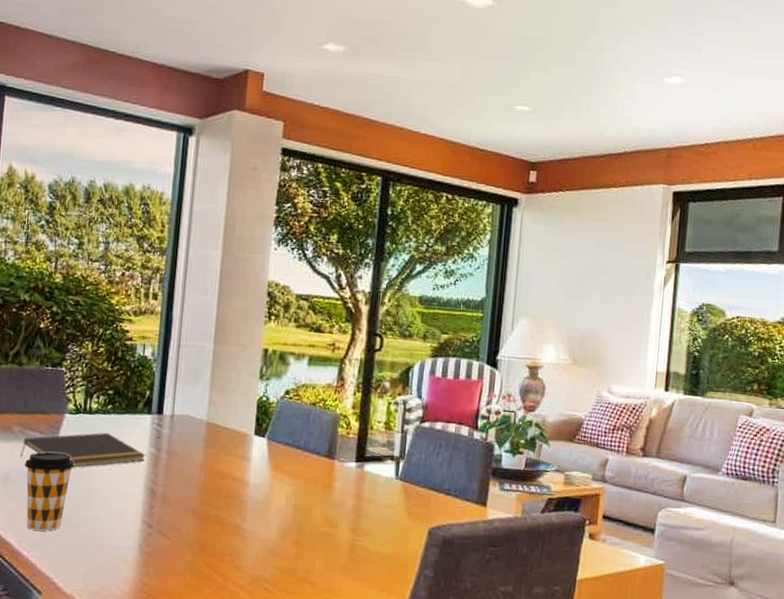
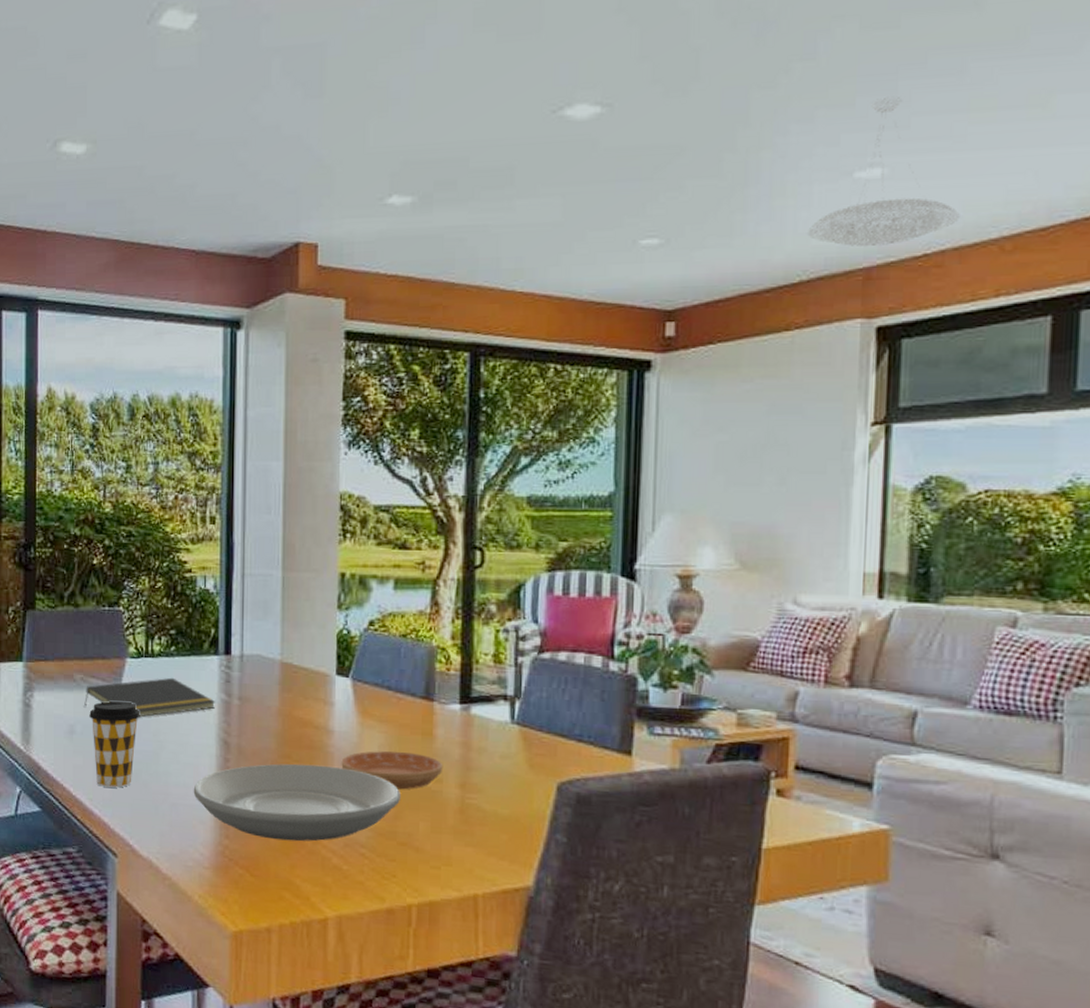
plate: none [119,510,302,579] -> present [193,763,400,842]
saucer: none [253,500,339,534] -> present [341,750,444,790]
pendant lamp: none [631,28,730,134] -> present [808,97,960,247]

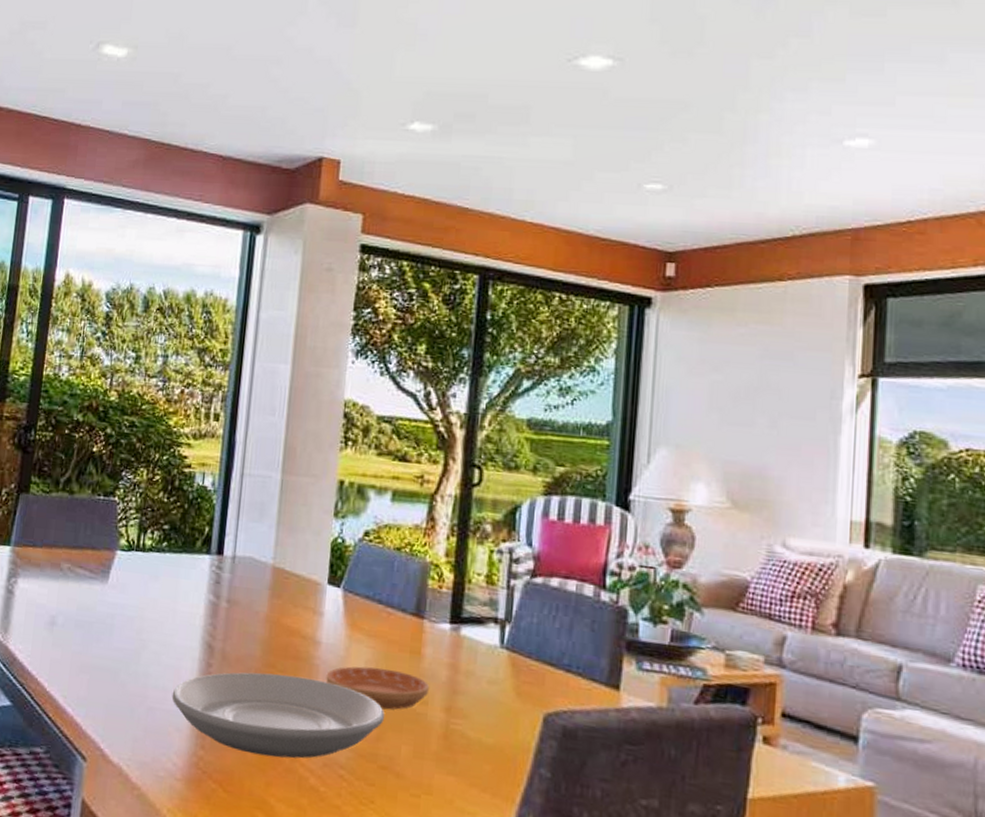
notepad: present [84,677,216,717] -> none [69,573,204,613]
coffee cup: present [89,701,140,788] -> none [72,594,126,687]
pendant lamp: present [808,97,960,247] -> none [801,77,941,210]

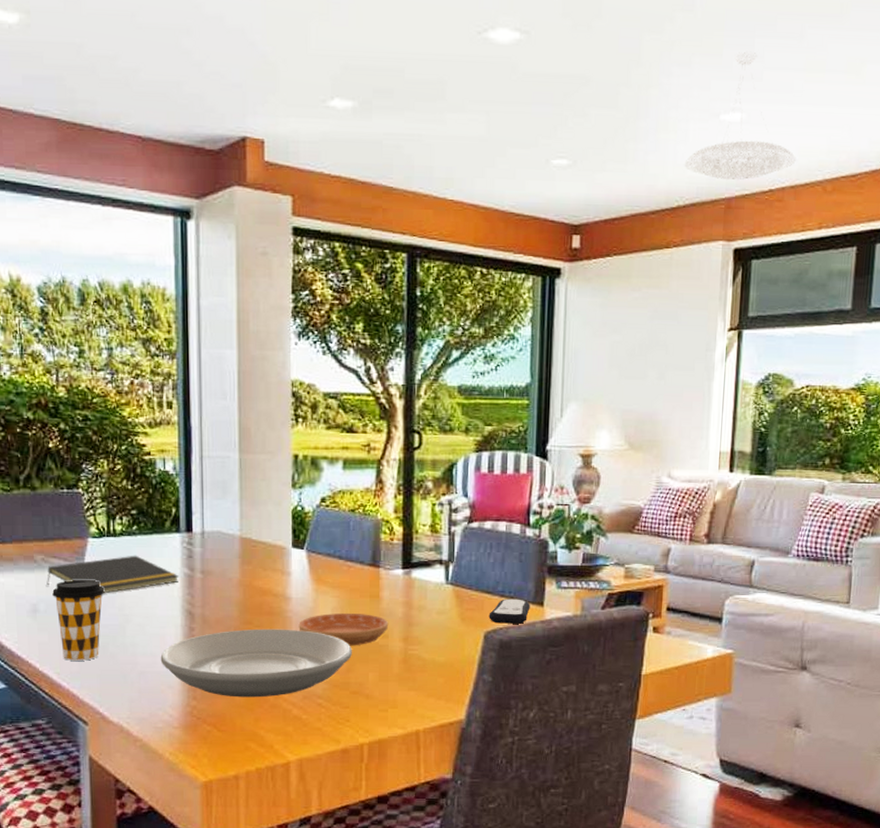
notepad: none [69,573,204,613] -> present [47,555,180,593]
coffee cup: none [72,594,126,687] -> present [52,580,105,661]
remote control: none [550,675,603,709] -> present [488,598,530,624]
pendant lamp: none [801,77,941,210] -> present [684,52,796,181]

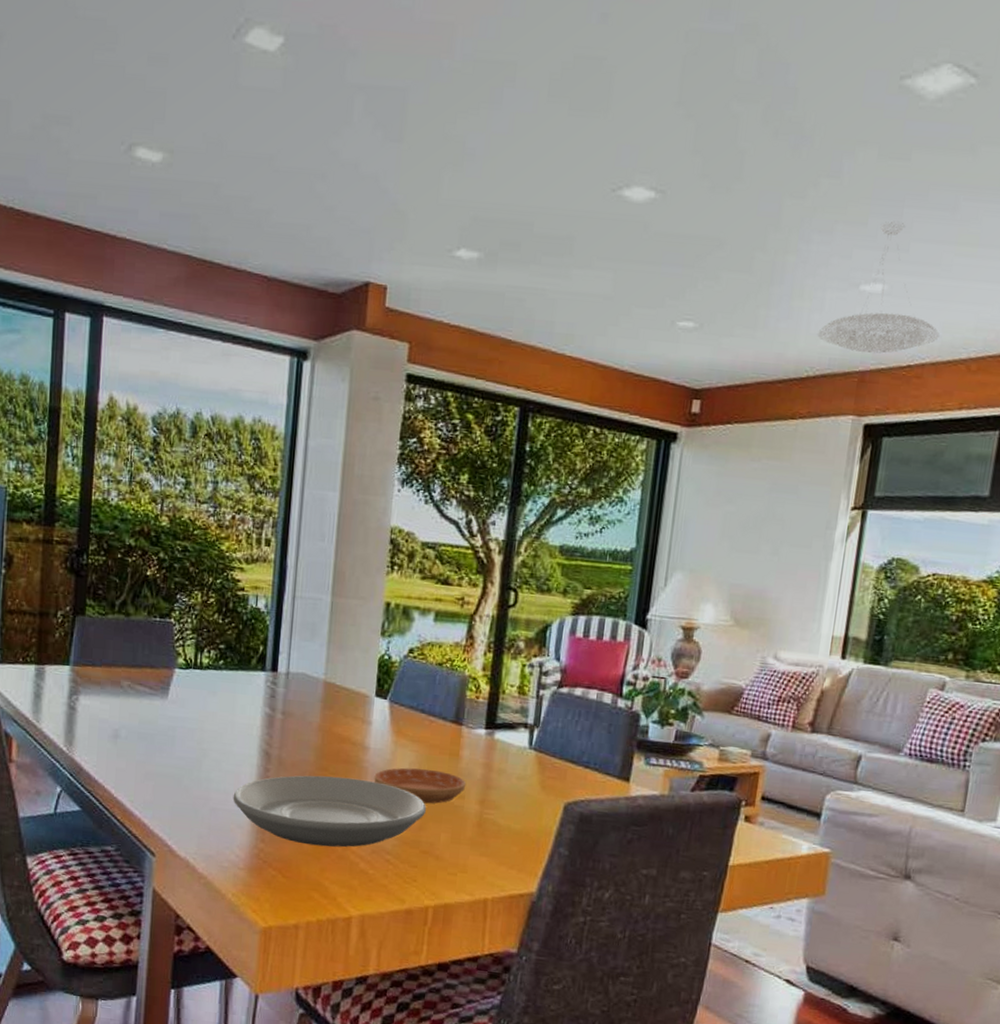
notepad: present [47,555,180,593] -> none [130,689,260,726]
coffee cup: present [52,580,105,661] -> none [134,709,186,791]
remote control: present [488,598,530,624] -> none [570,770,616,798]

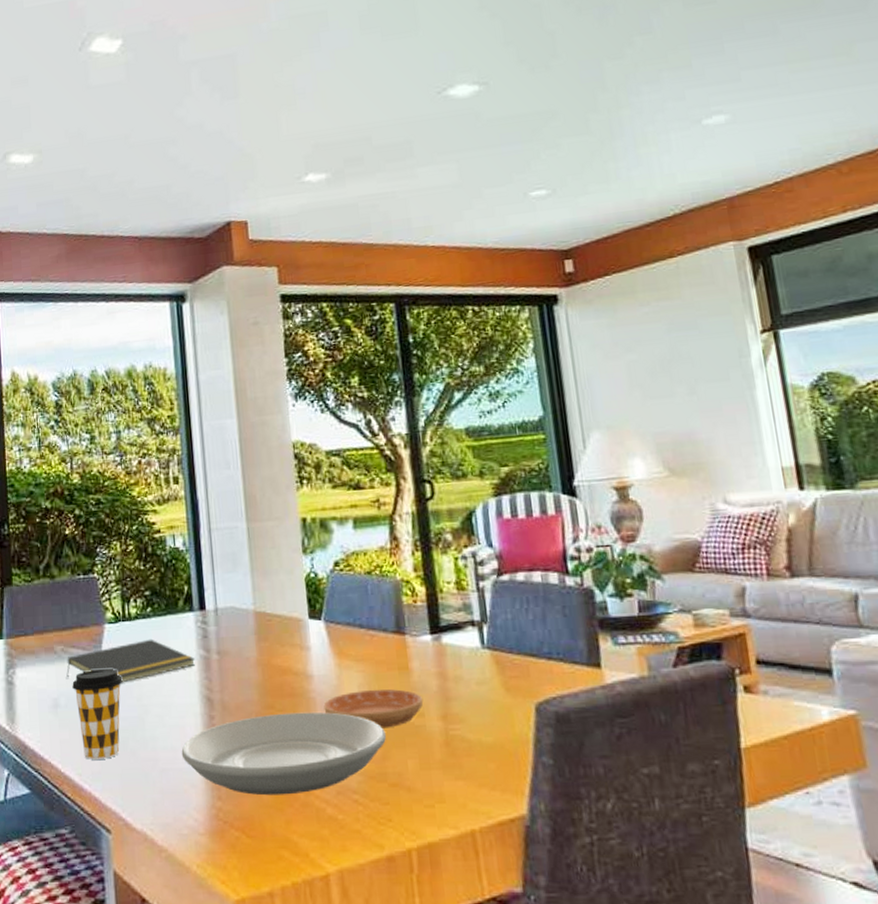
notepad: none [130,689,260,726] -> present [66,638,196,682]
coffee cup: none [134,709,186,791] -> present [72,669,123,760]
pendant lamp: present [817,222,940,354] -> none [672,57,799,182]

